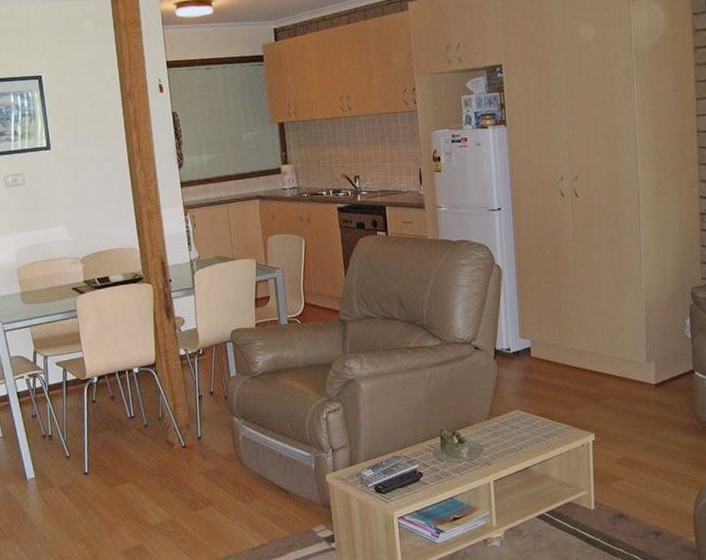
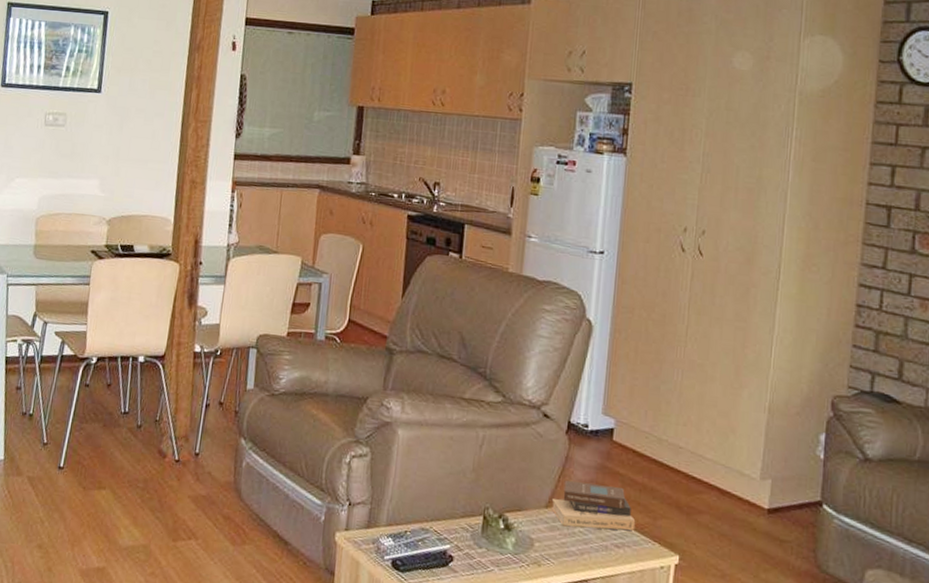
books: none [491,391,559,431] -> present [550,480,636,531]

